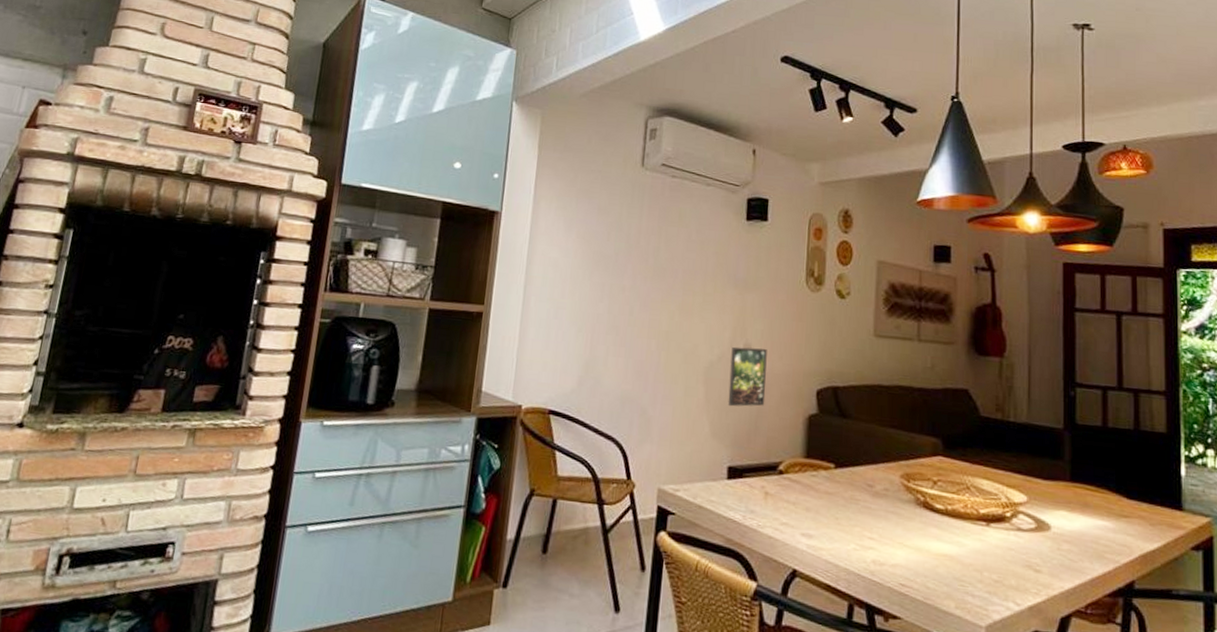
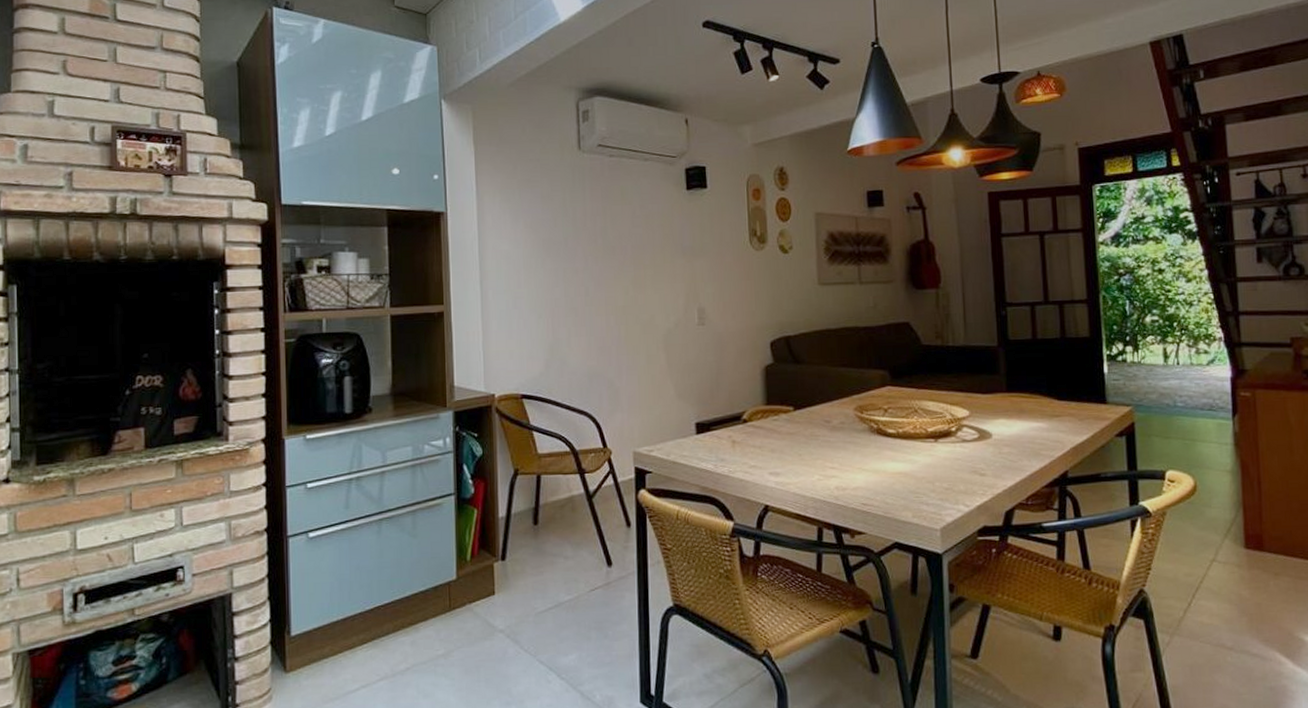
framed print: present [727,346,767,407] -> none [687,309,724,368]

